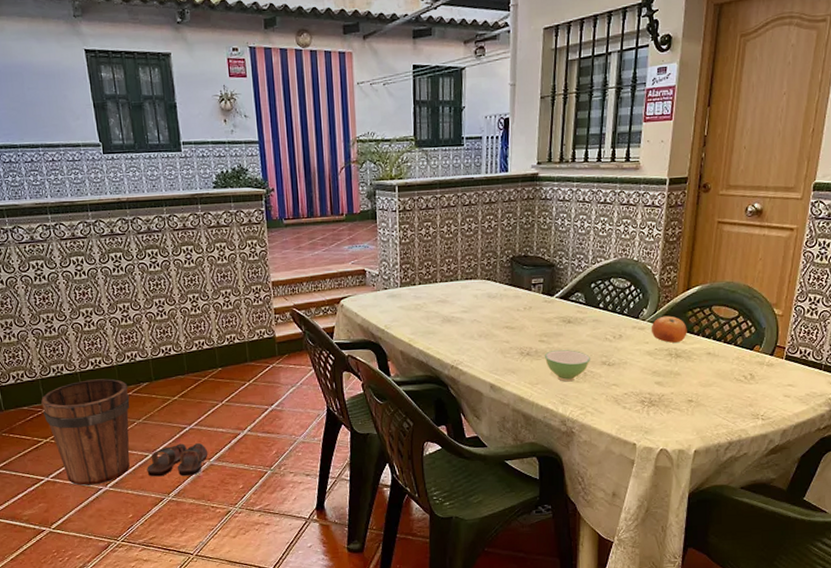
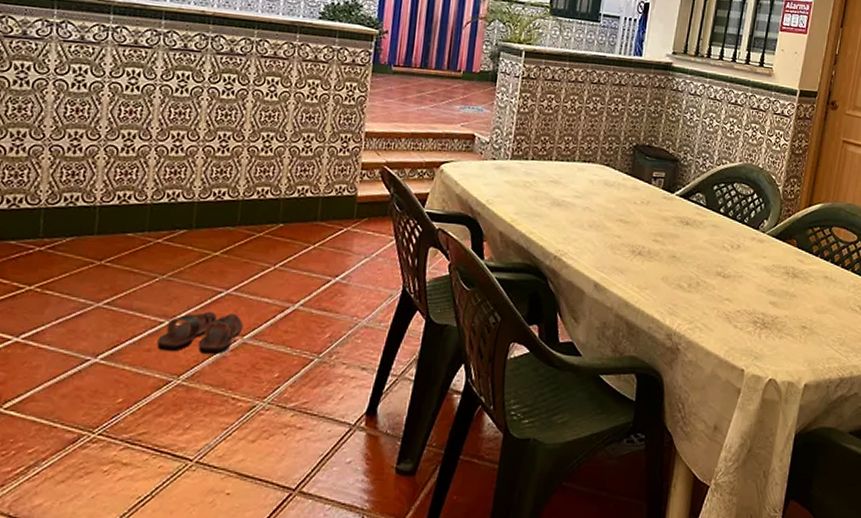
bucket: present [41,378,130,486] -> none [35,217,158,354]
bowl: present [544,349,591,382] -> none [656,252,706,291]
fruit: present [651,315,687,343] -> none [770,230,806,261]

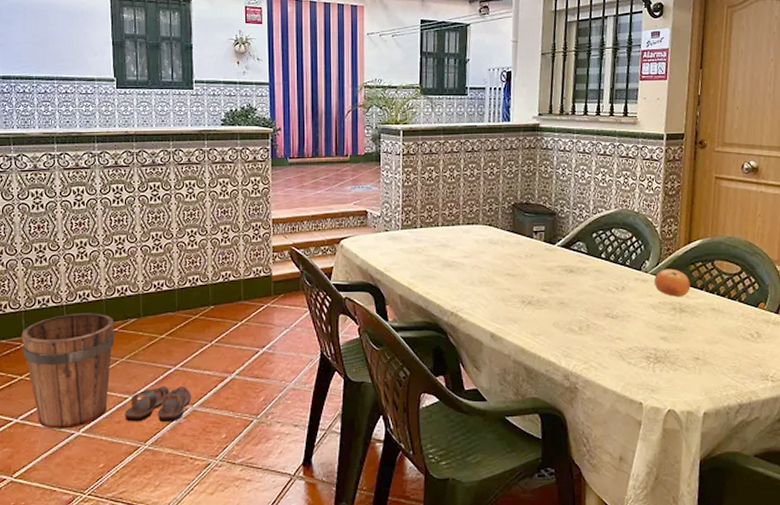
bucket: none [35,217,158,354] -> present [21,313,115,429]
fruit: none [770,230,806,261] -> present [653,268,691,297]

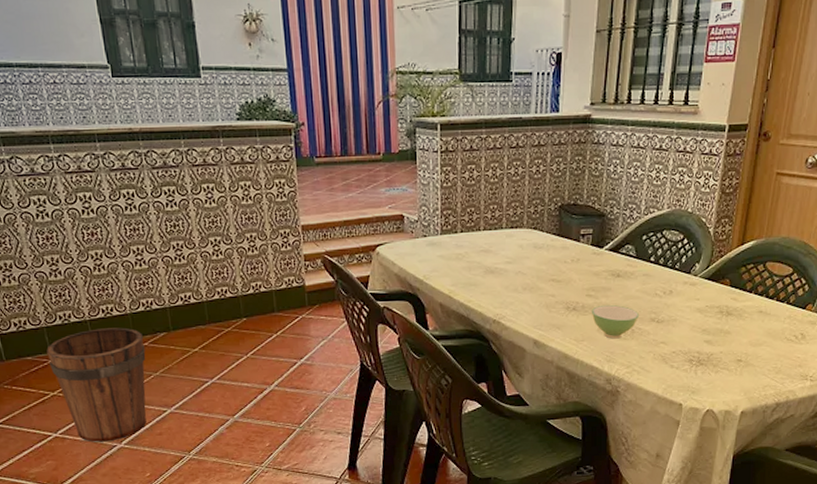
flip-flop: present [125,385,192,422] -> none [165,397,232,434]
bowl: none [546,299,594,334] -> present [591,304,640,339]
fruit: present [653,268,691,297] -> none [702,271,740,300]

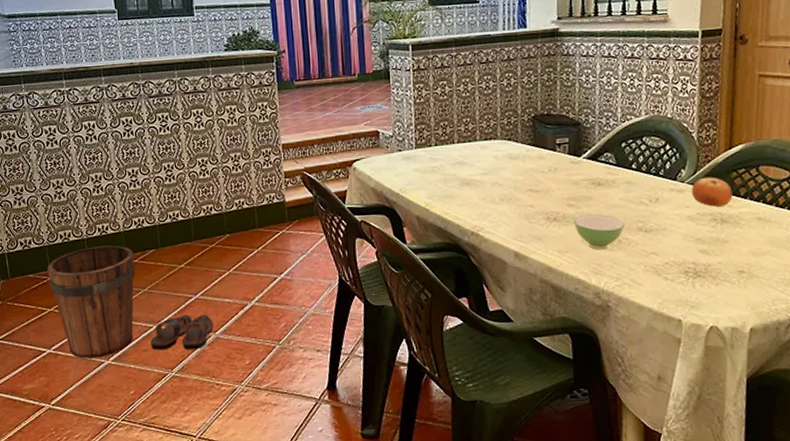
flip-flop: none [165,397,232,434] -> present [150,313,214,350]
fruit: none [702,271,740,300] -> present [691,177,733,207]

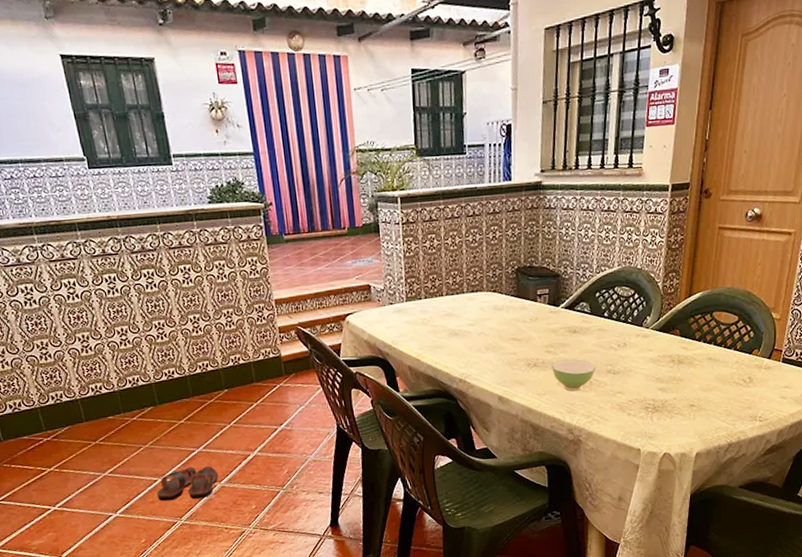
bucket: present [47,245,136,359] -> none [41,404,139,513]
fruit: present [691,177,733,207] -> none [654,322,689,350]

